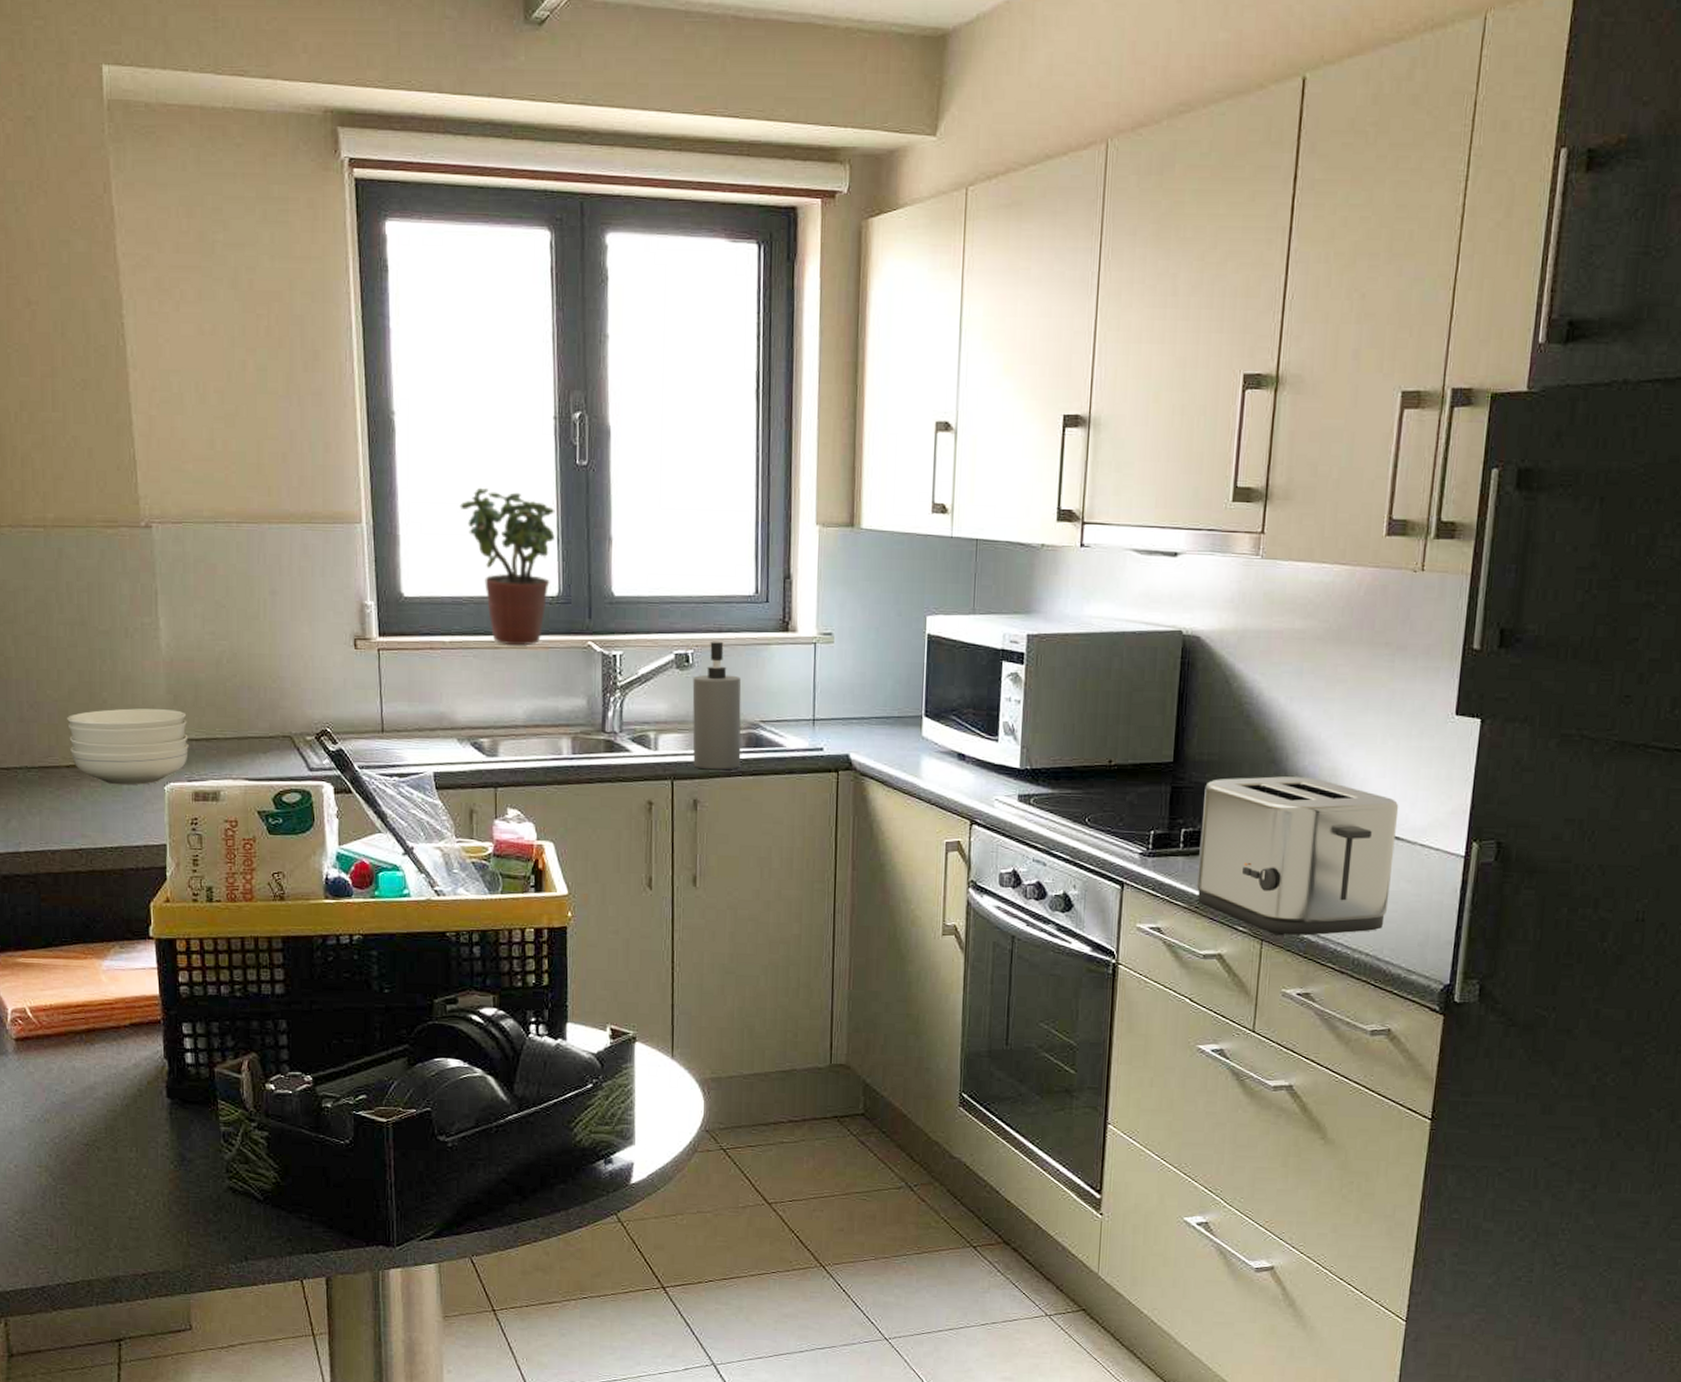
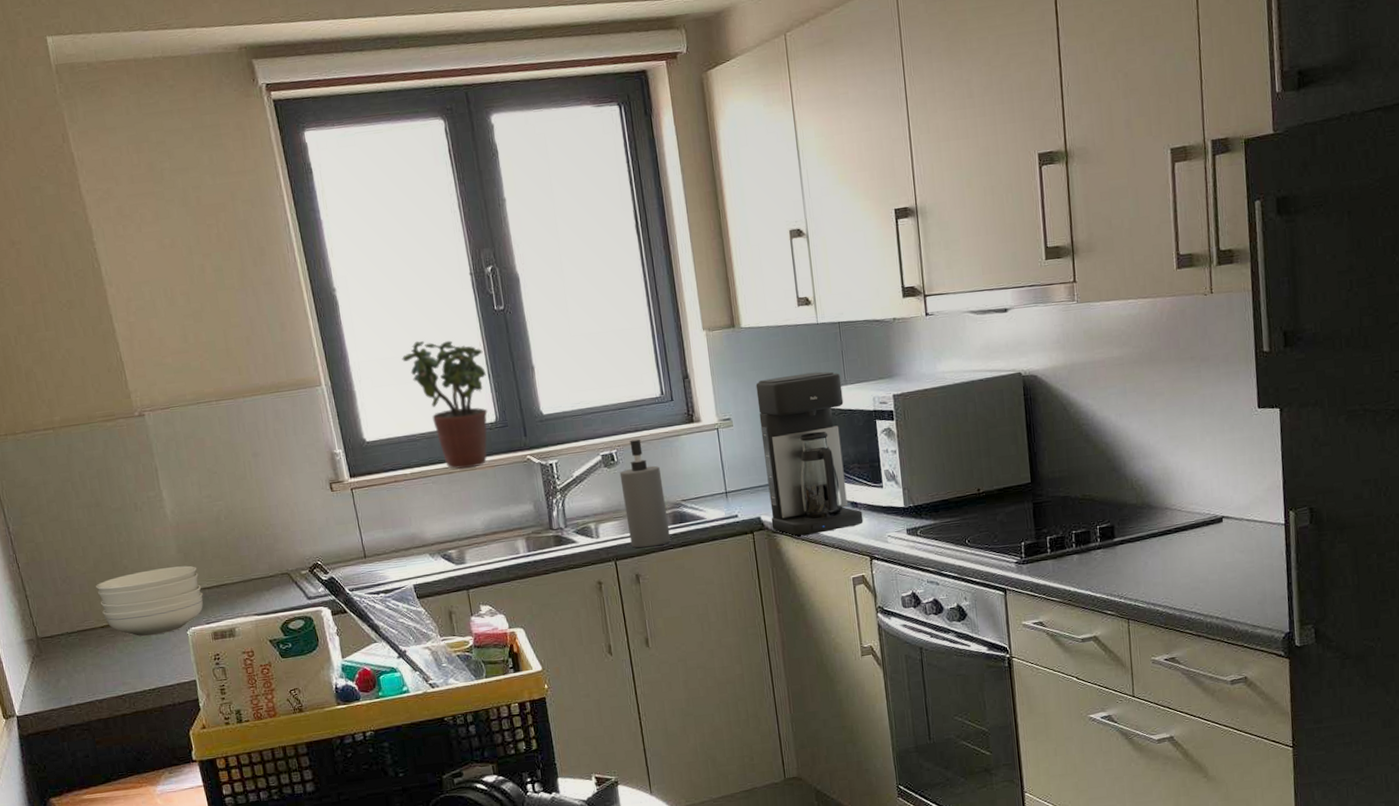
coffee maker: none [861,593,970,785] -> present [755,371,864,536]
toaster: present [1197,776,1399,936] -> none [1060,478,1228,614]

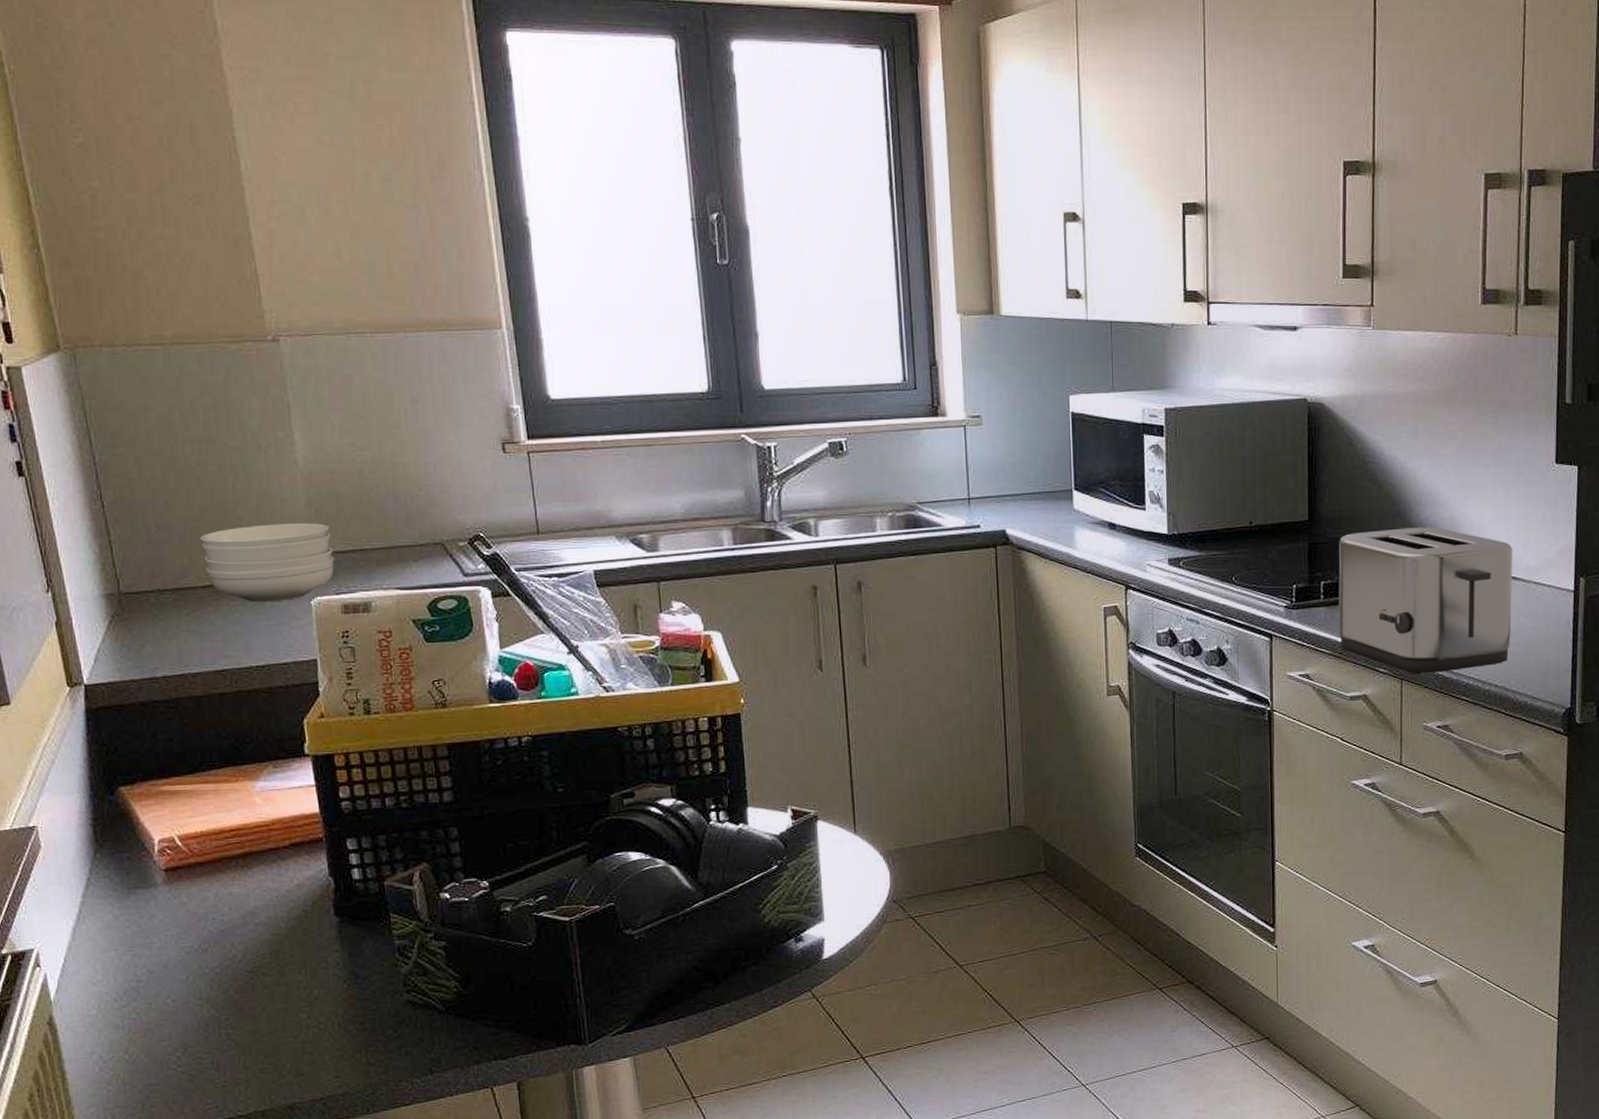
potted plant: present [402,340,488,469] -> none [602,289,701,441]
soap dispenser: present [608,438,671,548] -> none [837,428,901,553]
coffee maker: present [755,371,864,536] -> none [1012,374,1121,556]
toaster: none [1060,478,1228,614] -> present [1338,527,1513,674]

